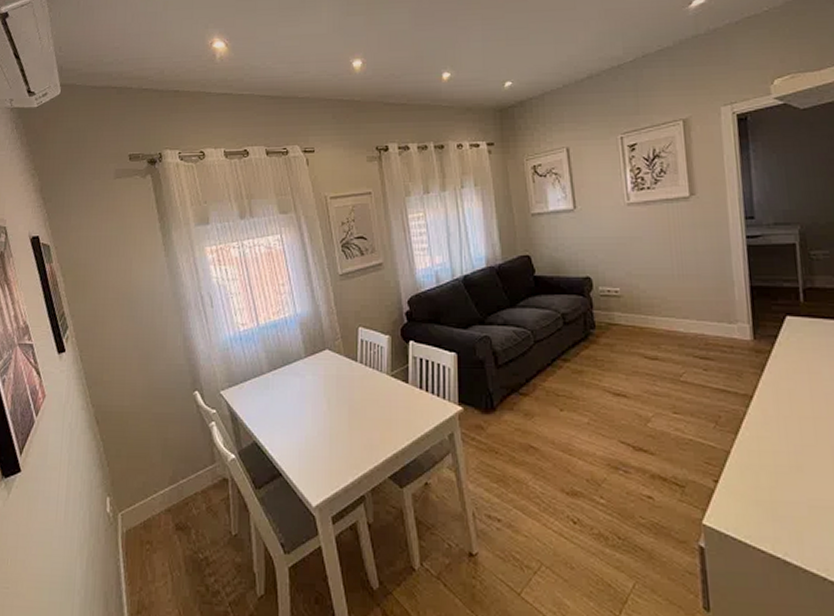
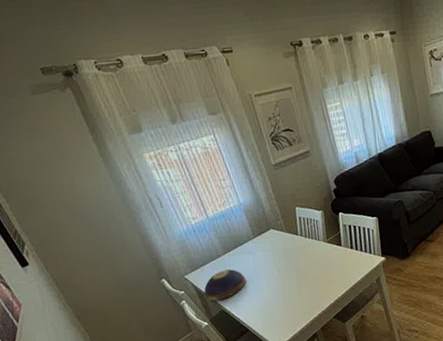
decorative bowl: none [238,391,289,429] -> present [204,269,247,302]

